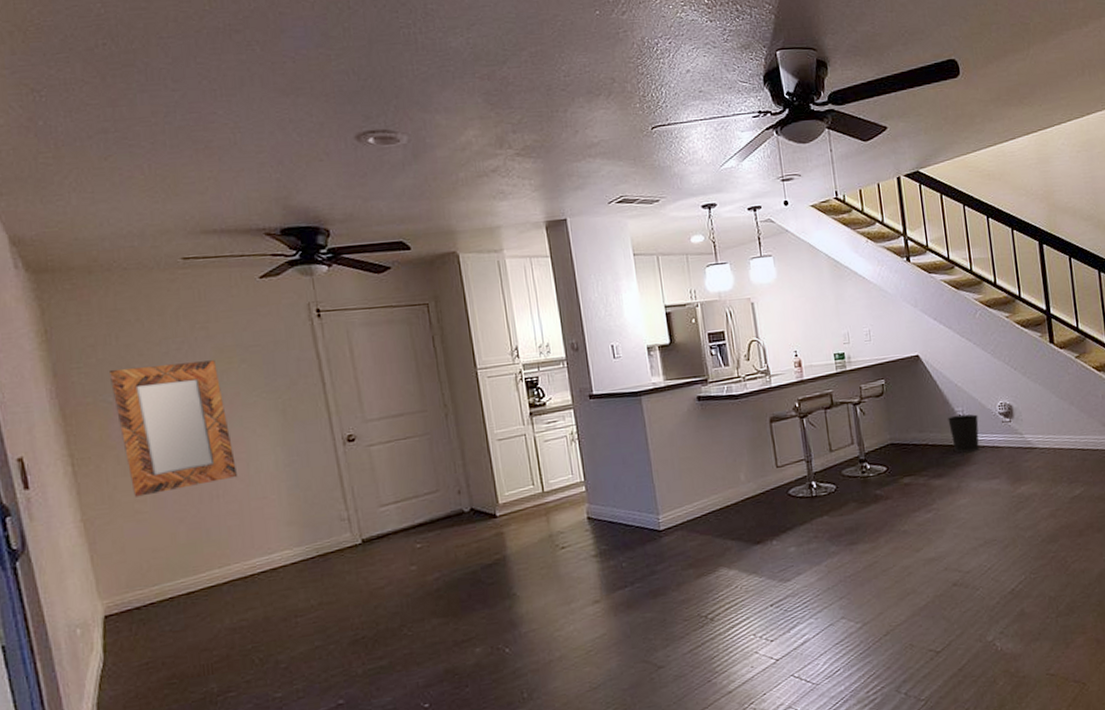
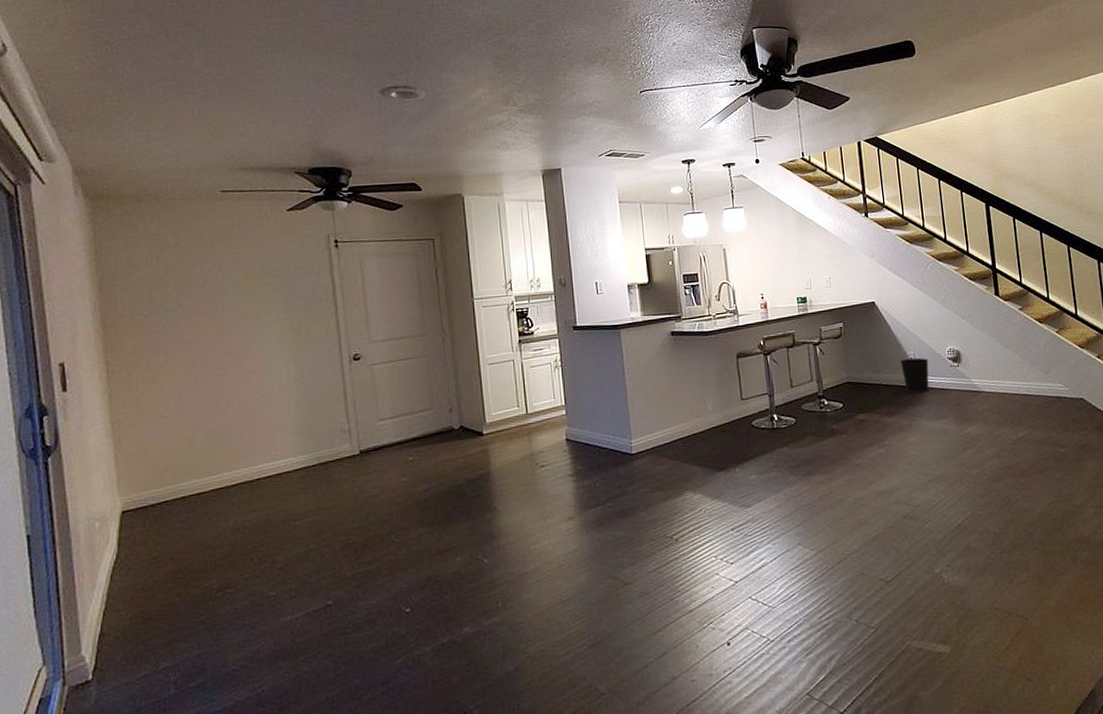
home mirror: present [110,360,237,497] -> none [148,282,252,403]

